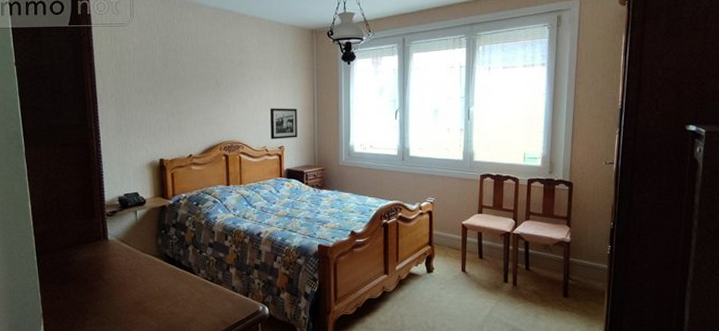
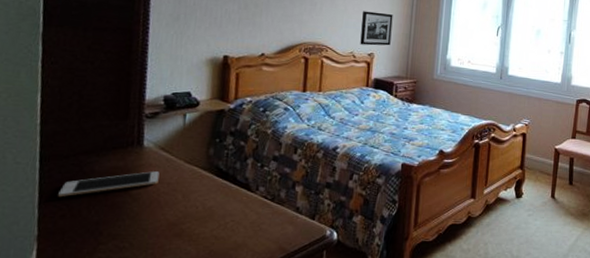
cell phone: none [53,260,123,283] -> present [58,171,160,198]

